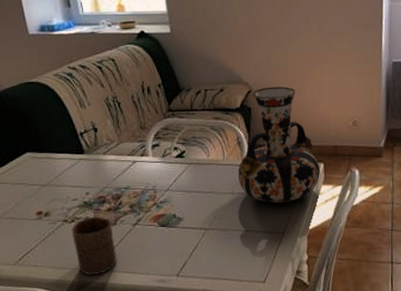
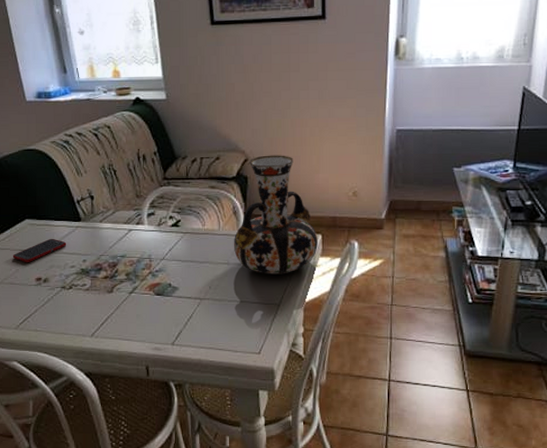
cell phone: none [12,171,69,197] -> present [12,238,67,263]
cup: present [72,216,117,276] -> none [69,283,114,342]

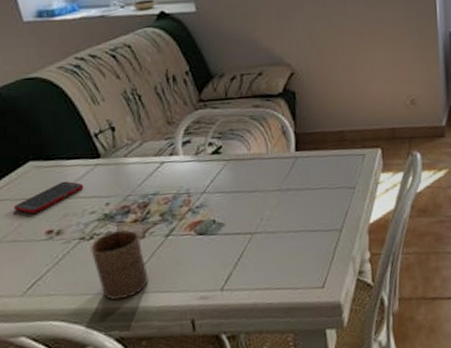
cup: none [69,283,114,342] -> present [90,229,149,301]
vase: present [234,155,318,275] -> none [285,65,378,198]

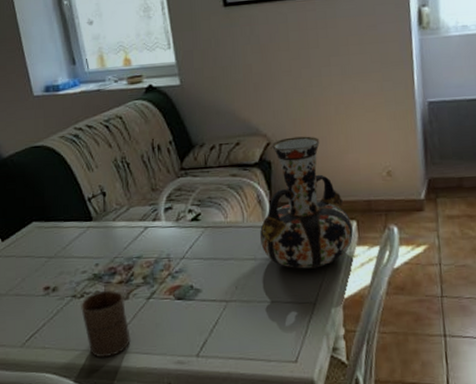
cell phone: present [13,181,84,215] -> none [18,241,77,271]
vase: none [285,65,378,198] -> present [260,136,353,269]

